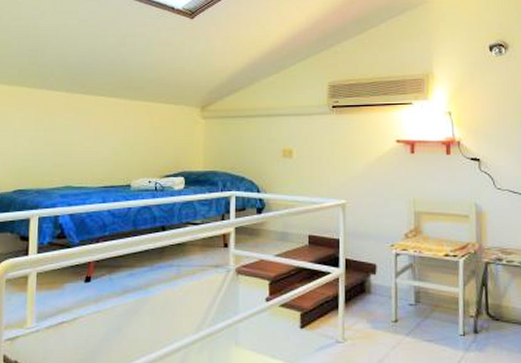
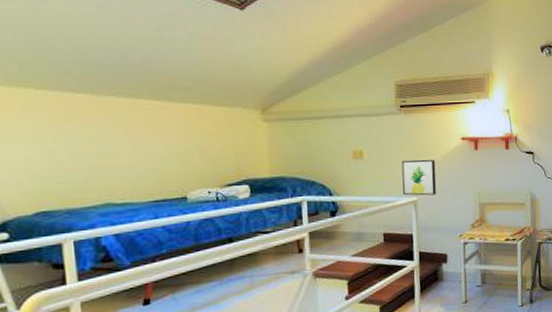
wall art: none [331,161,367,199] -> present [401,159,437,196]

